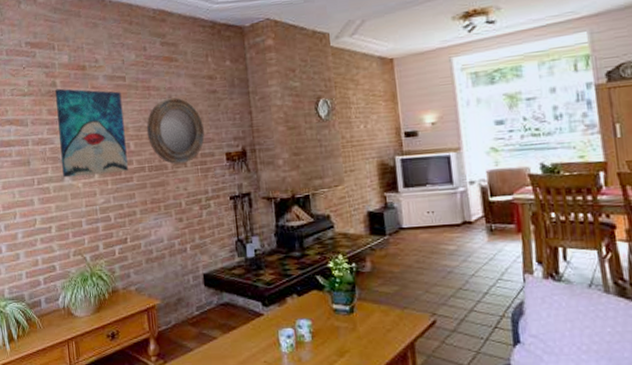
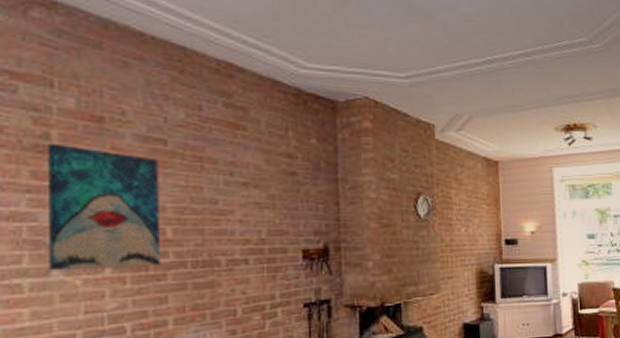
home mirror: present [146,97,205,165] -> none [193,175,276,261]

